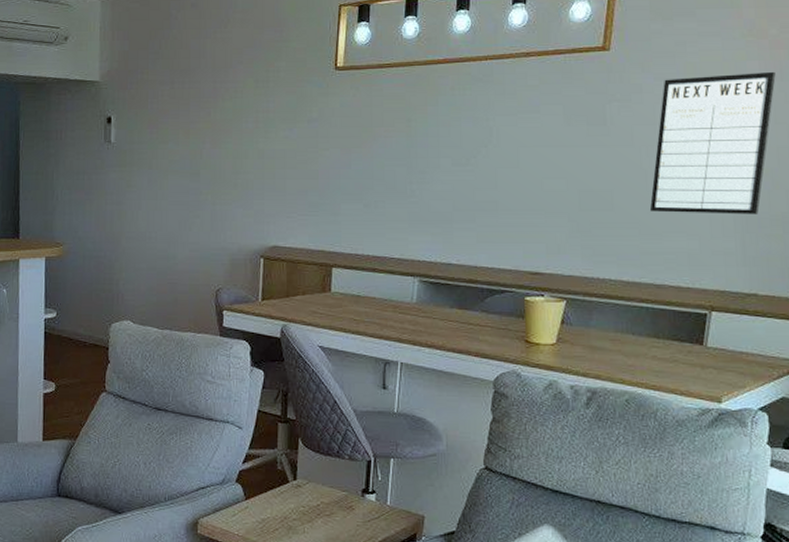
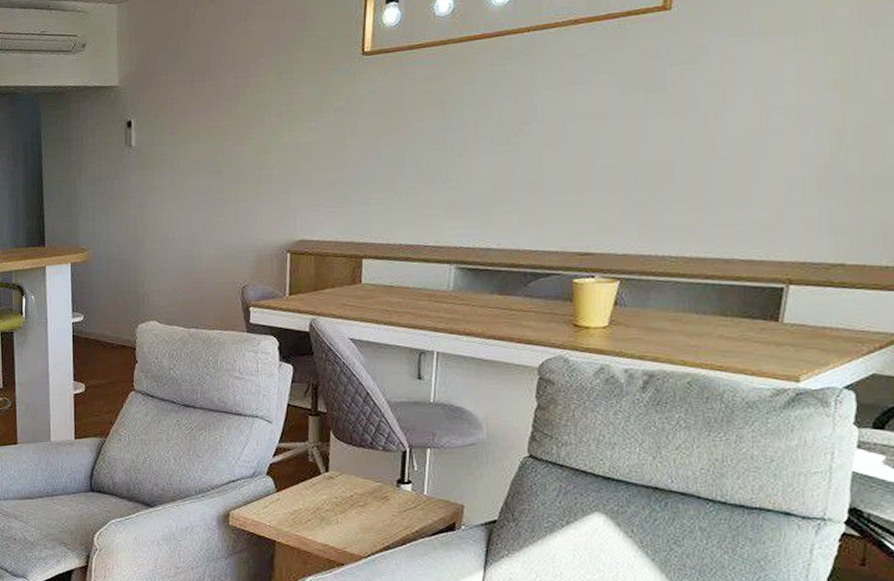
writing board: present [649,71,776,214] -> none [716,17,872,181]

